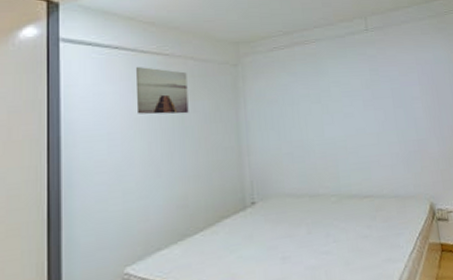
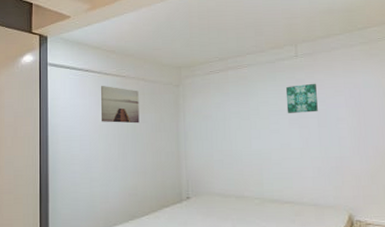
wall art: none [357,59,392,94] -> present [285,83,318,113]

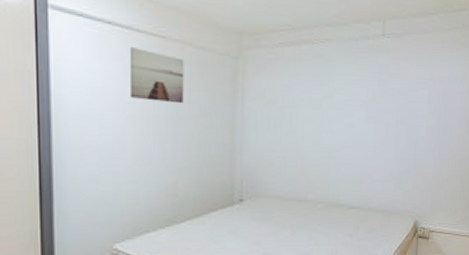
wall art: present [285,83,318,113] -> none [365,71,400,106]

